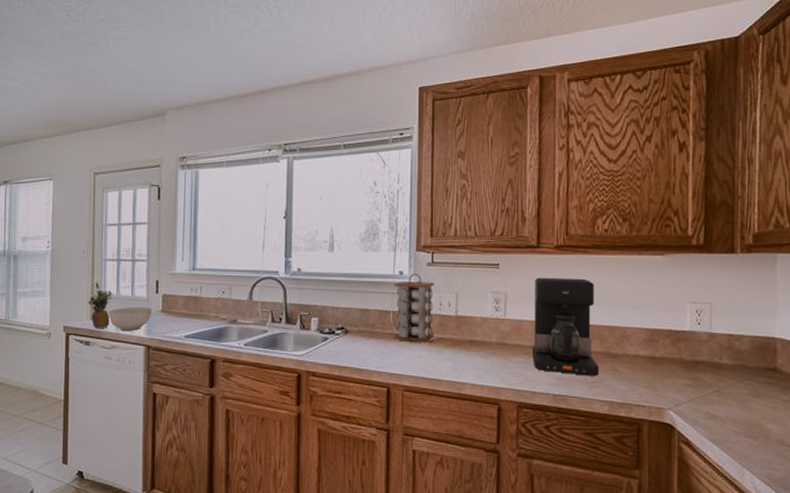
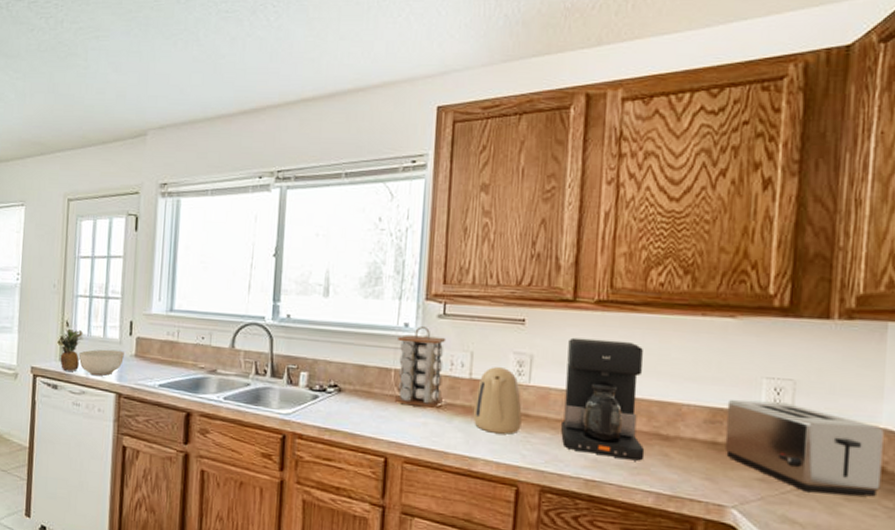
kettle: none [460,305,500,361] -> present [473,367,522,435]
toaster: none [661,321,778,393] -> present [724,399,884,497]

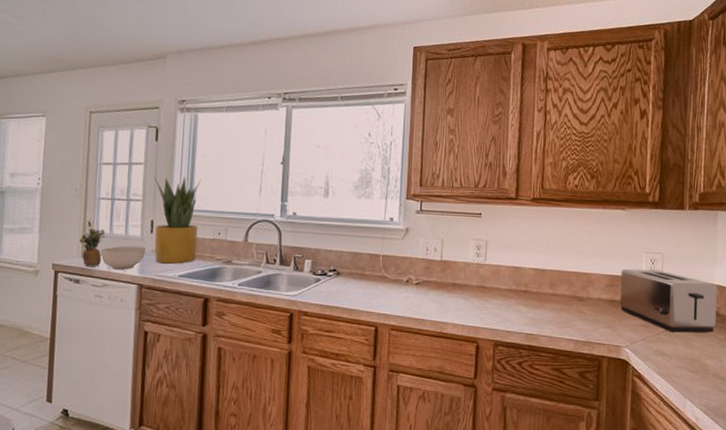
planter: none [133,271,184,372] -> present [154,177,202,264]
spice rack: present [395,325,447,408] -> none [383,219,423,285]
kettle: present [473,367,522,435] -> none [443,251,480,303]
coffee maker: present [561,337,645,461] -> none [508,226,567,317]

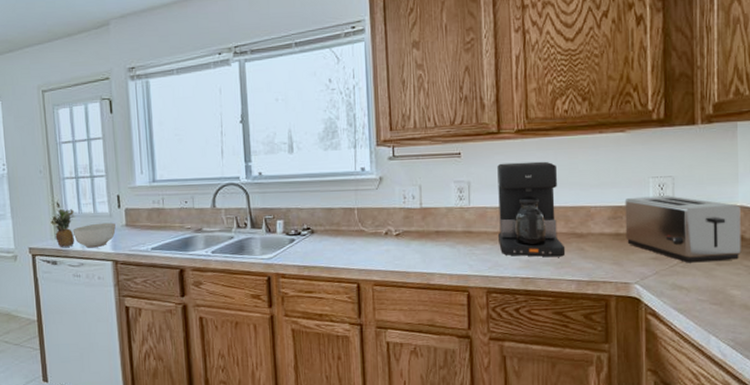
planter: present [154,177,202,264] -> none [114,147,166,238]
coffee maker: none [508,226,567,317] -> present [497,161,566,257]

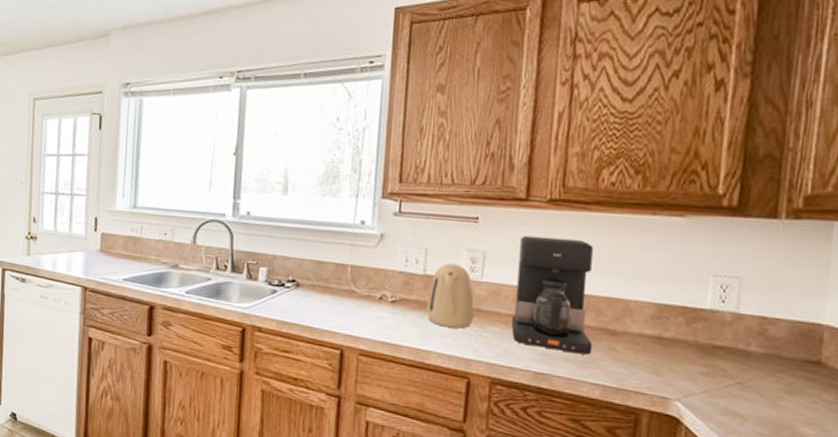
fruit: present [52,208,75,248] -> none [26,224,50,266]
bowl: present [72,222,116,248] -> none [45,244,89,270]
kettle: none [426,195,466,251] -> present [426,263,474,329]
toaster: present [625,195,741,263] -> none [670,296,826,391]

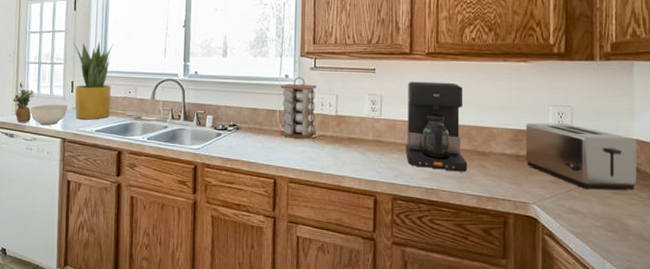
fruit: none [26,224,50,266] -> present [14,88,34,123]
bowl: none [45,244,89,270] -> present [30,104,67,126]
planter: none [98,169,147,266] -> present [74,42,114,120]
spice rack: none [351,223,402,303] -> present [280,76,317,139]
kettle: present [426,263,474,329] -> none [339,106,376,157]
toaster: none [670,296,826,391] -> present [525,122,637,191]

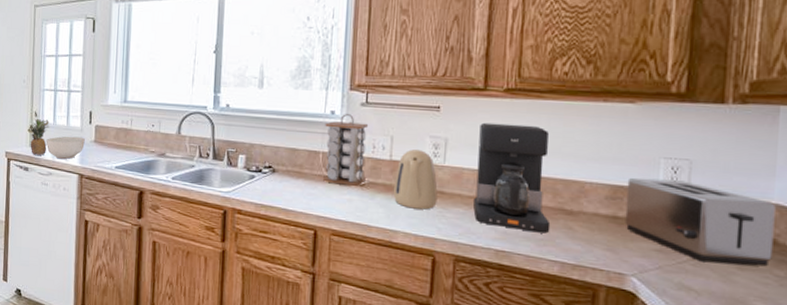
planter: present [74,42,114,120] -> none [92,68,136,155]
kettle: none [339,106,376,157] -> present [393,149,438,210]

